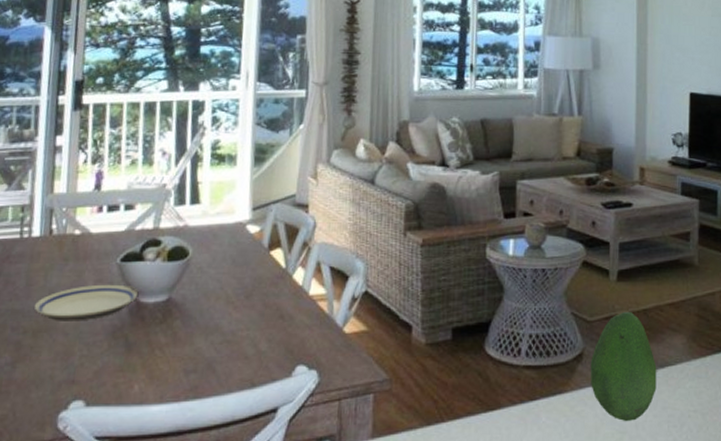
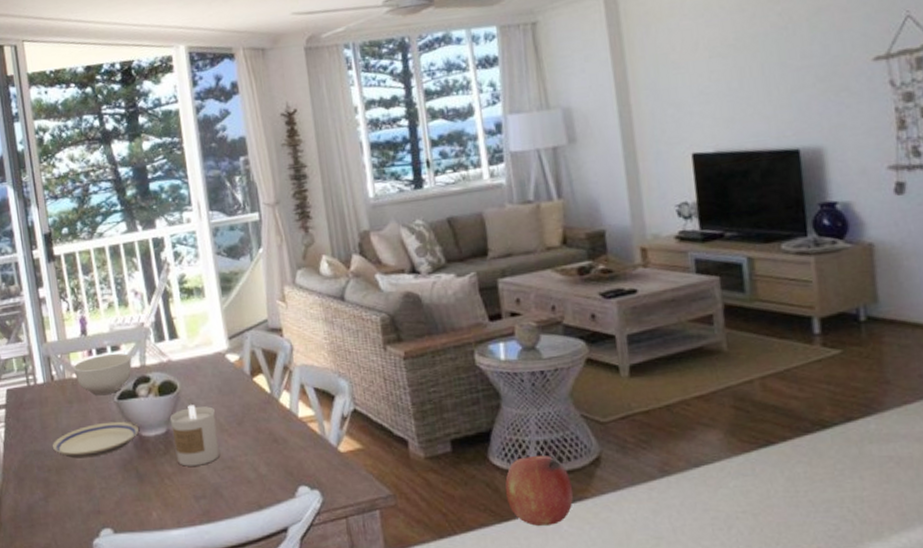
bowl: none [77,213,146,256] -> present [73,353,132,396]
candle: none [173,273,225,338] -> present [169,405,220,467]
fruit: none [494,348,556,416] -> present [505,455,574,526]
fruit: present [590,311,657,421] -> none [610,408,693,526]

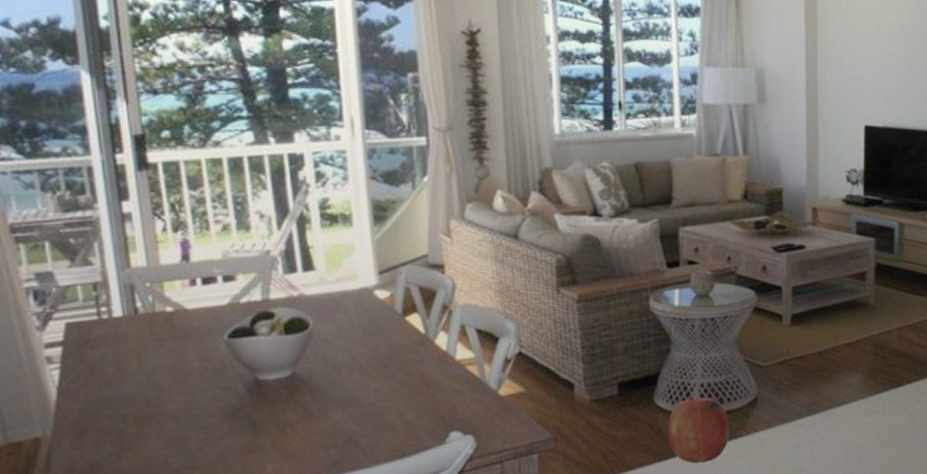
plate: present [53,421,140,459] -> none [132,362,256,406]
bowl: present [73,353,132,396] -> none [168,285,251,333]
candle: present [169,405,220,467] -> none [297,345,359,413]

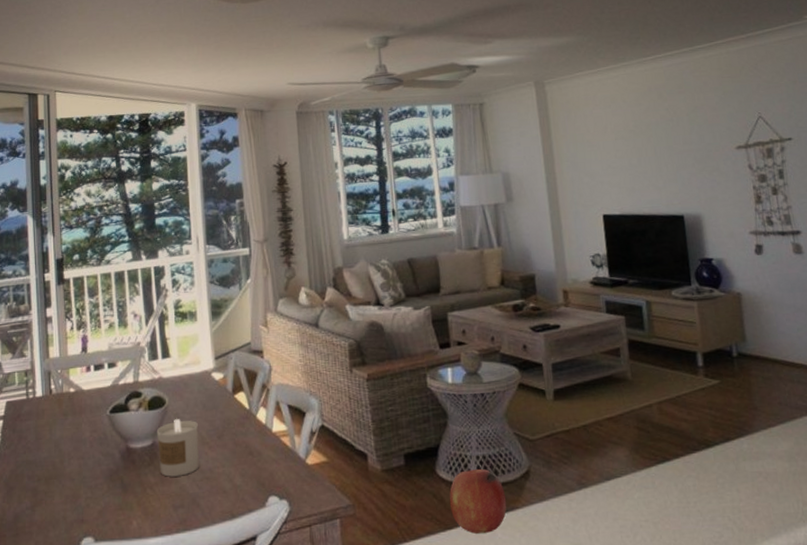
candle: none [297,345,359,413] -> present [156,419,200,477]

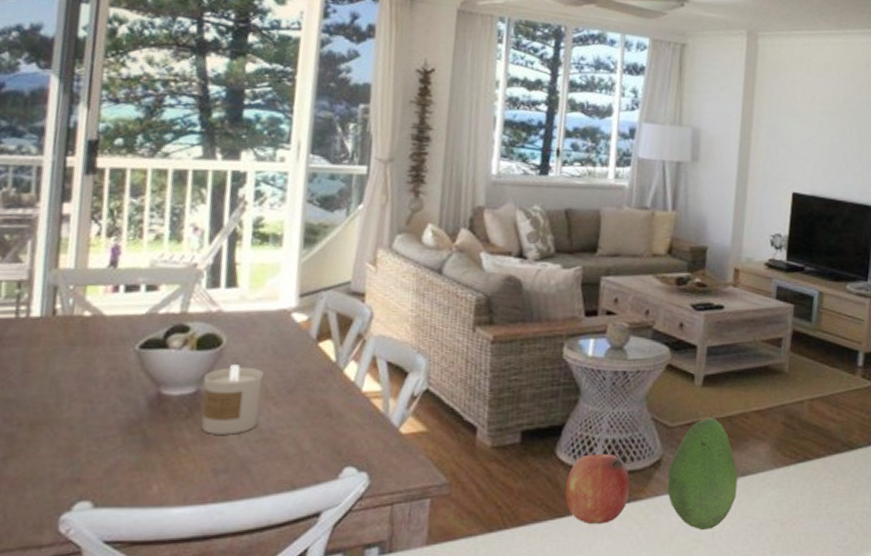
fruit: none [537,428,605,534] -> present [667,417,738,529]

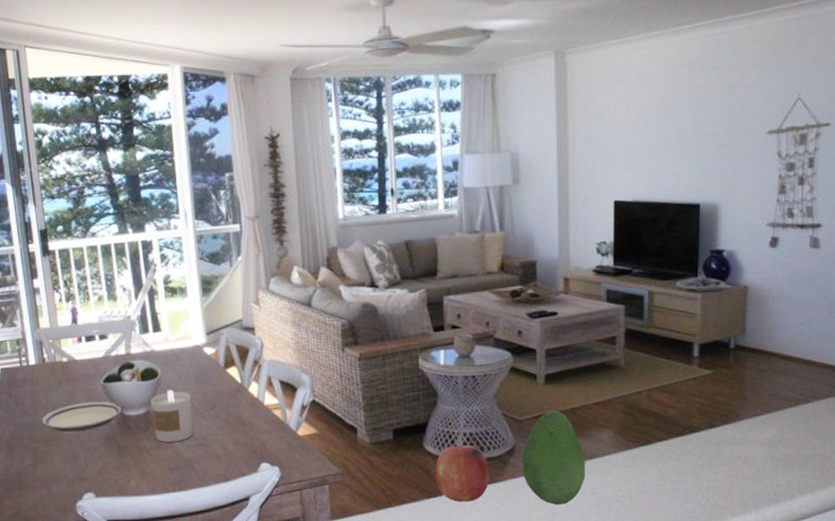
plate: none [32,373,161,414] -> present [42,401,123,432]

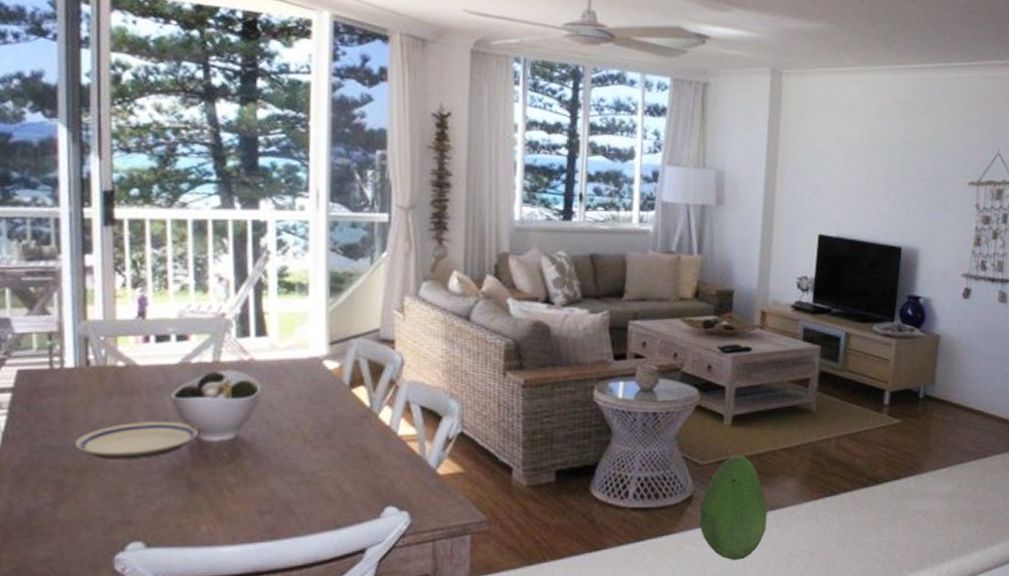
candle: present [150,390,194,442] -> none [241,411,301,478]
fruit: present [434,444,490,502] -> none [600,490,664,556]

